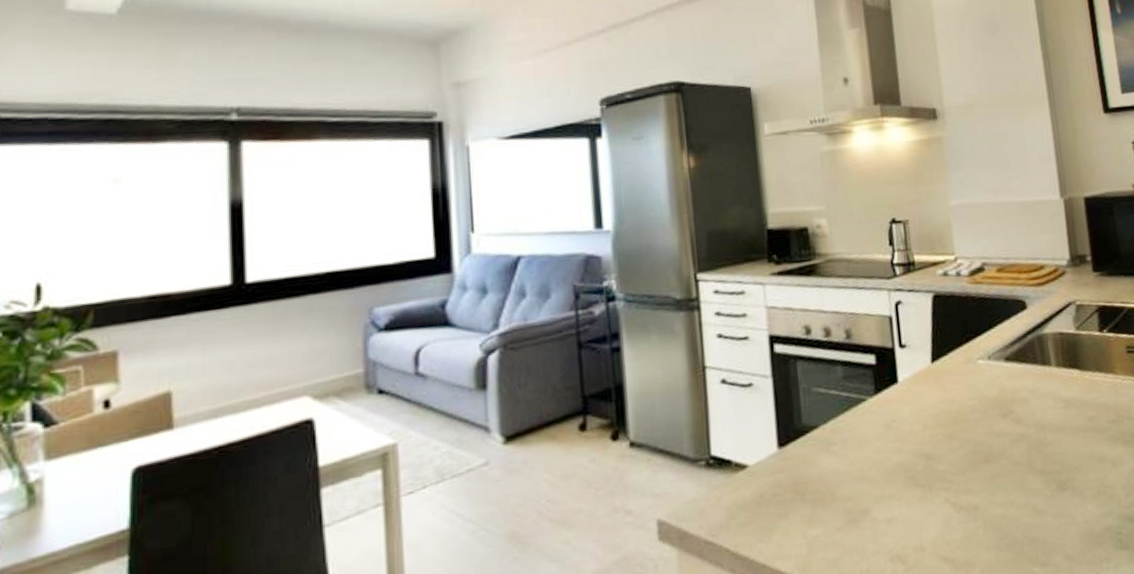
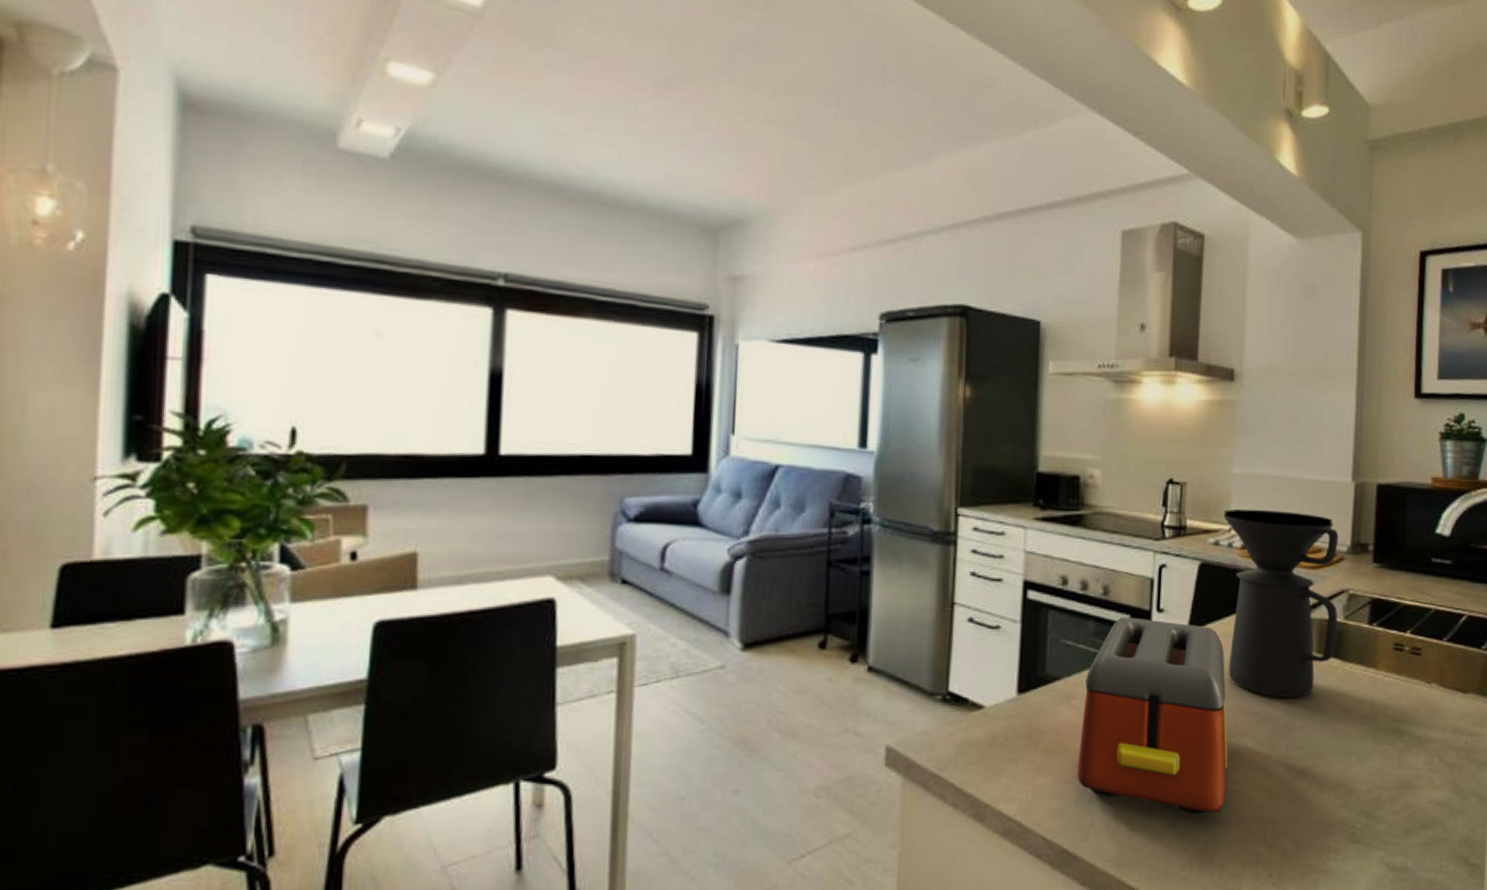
toaster: none [841,355,993,545] -> present [1077,617,1228,815]
coffee maker: none [947,234,1072,415] -> present [1223,508,1339,698]

